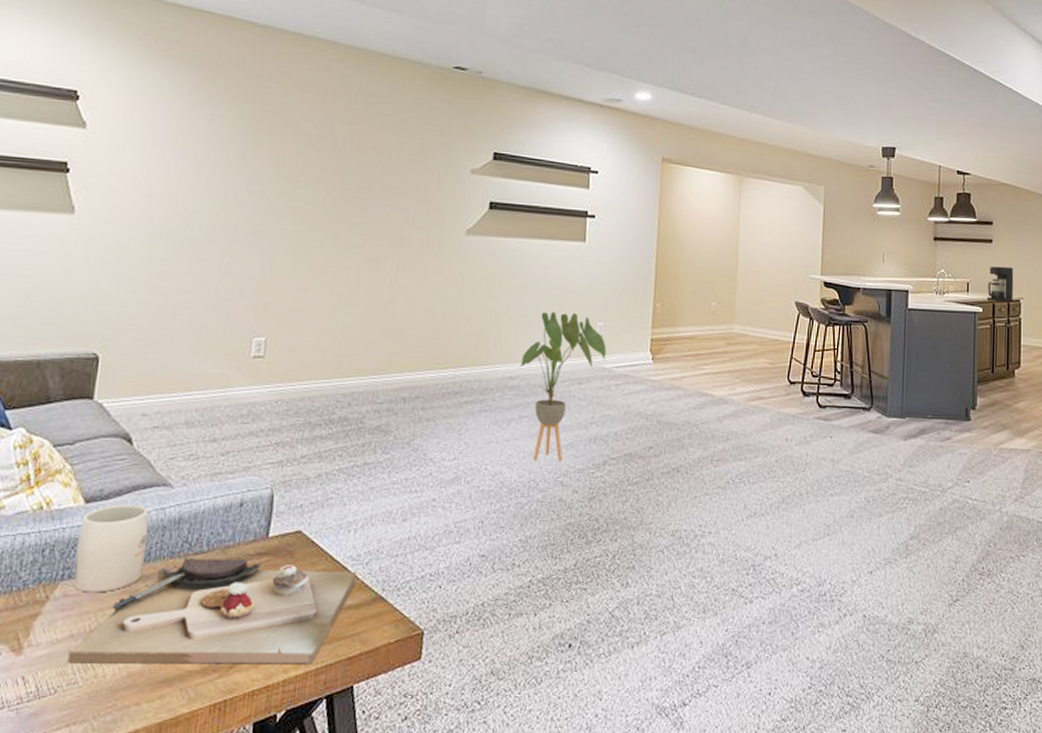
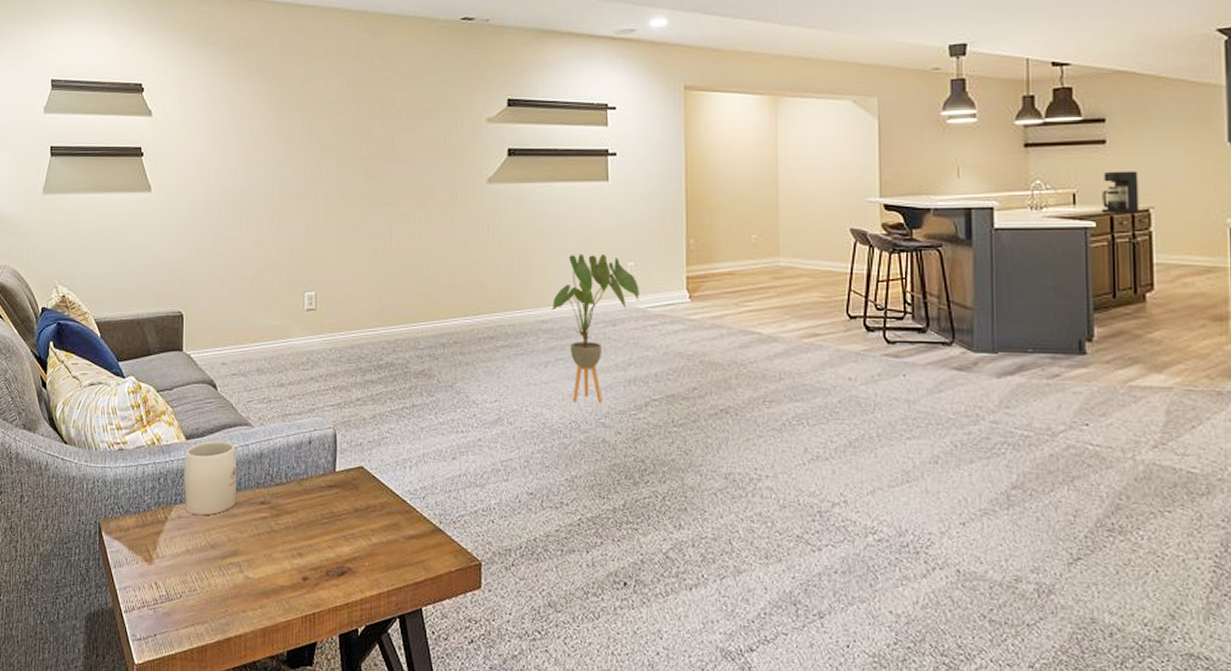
decorative tray: present [67,556,357,664] -> none [187,487,416,586]

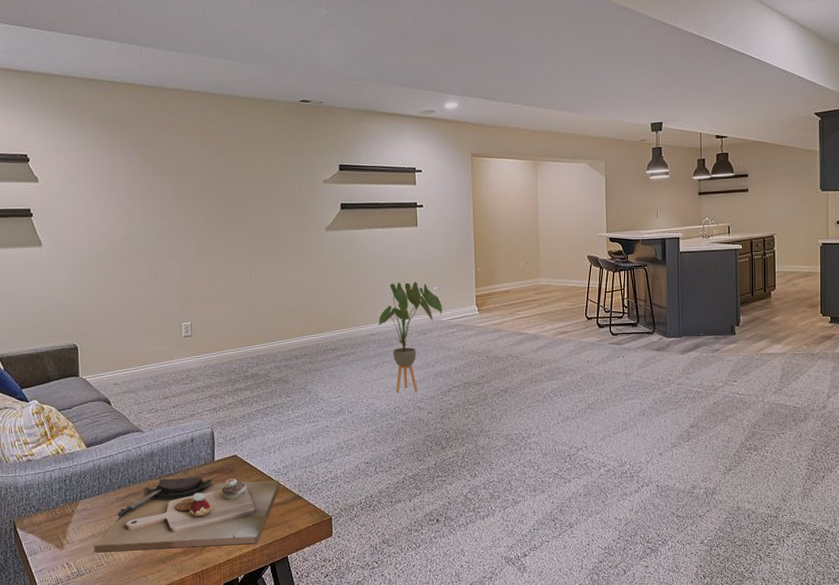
mug: present [184,441,238,516] -> none [86,446,134,507]
decorative tray: none [187,487,416,586] -> present [93,477,280,553]
coffee maker: present [1101,171,1139,213] -> none [745,209,768,239]

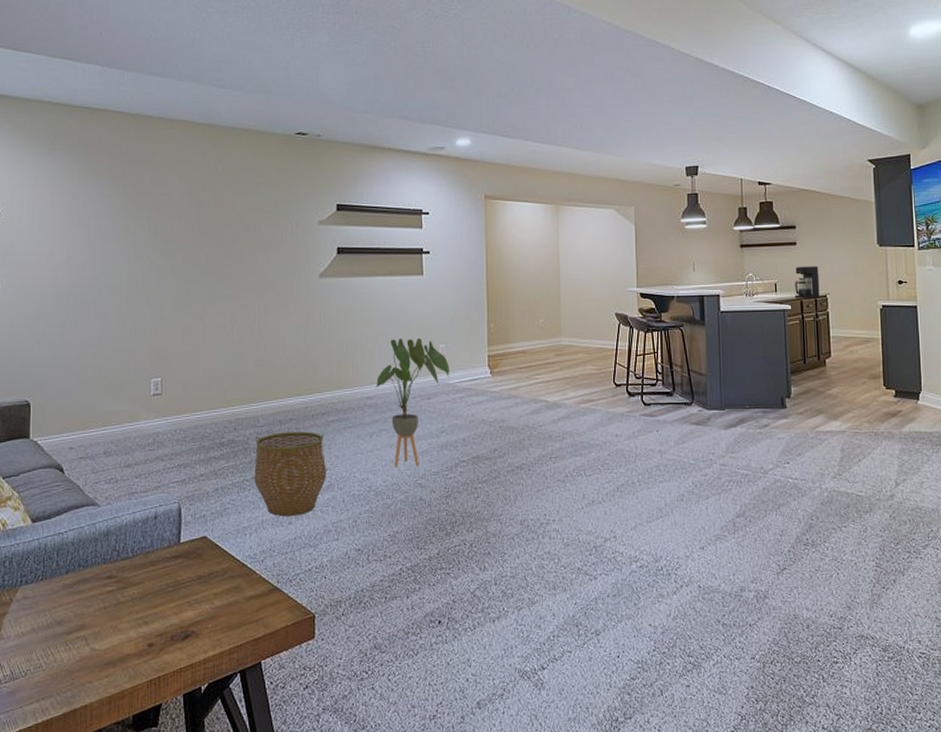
decorative tray: present [93,477,280,553] -> none [32,562,255,652]
basket: none [275,365,338,437] -> present [253,431,327,516]
coffee maker: none [745,209,768,239] -> present [794,266,820,299]

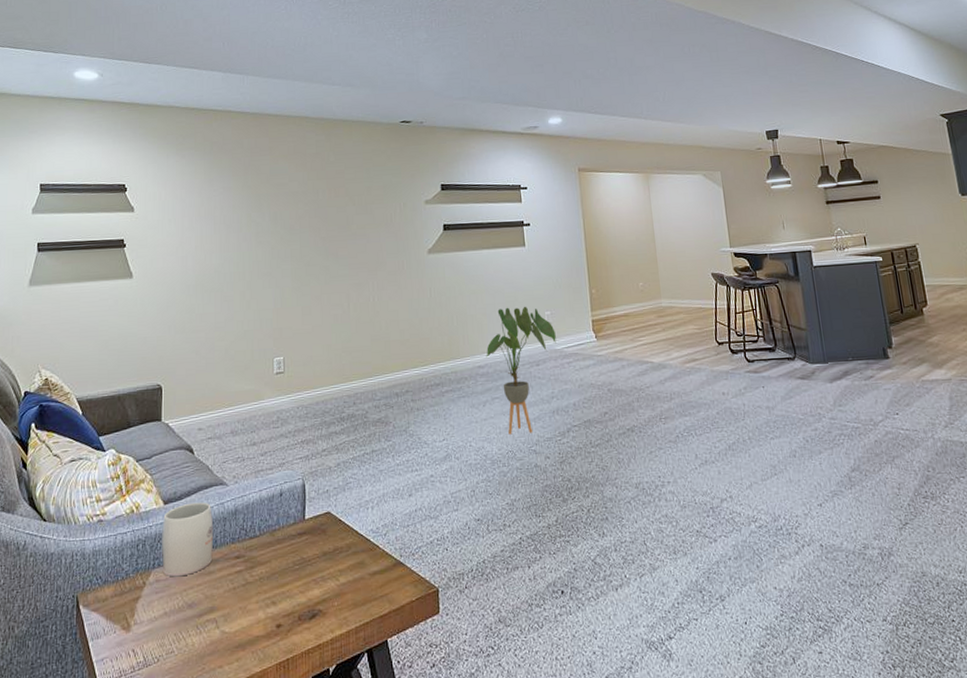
mug: none [30,522,85,595] -> present [162,502,214,577]
basket: present [253,431,327,516] -> none [373,403,444,489]
coffee maker: present [794,266,820,299] -> none [882,217,910,250]

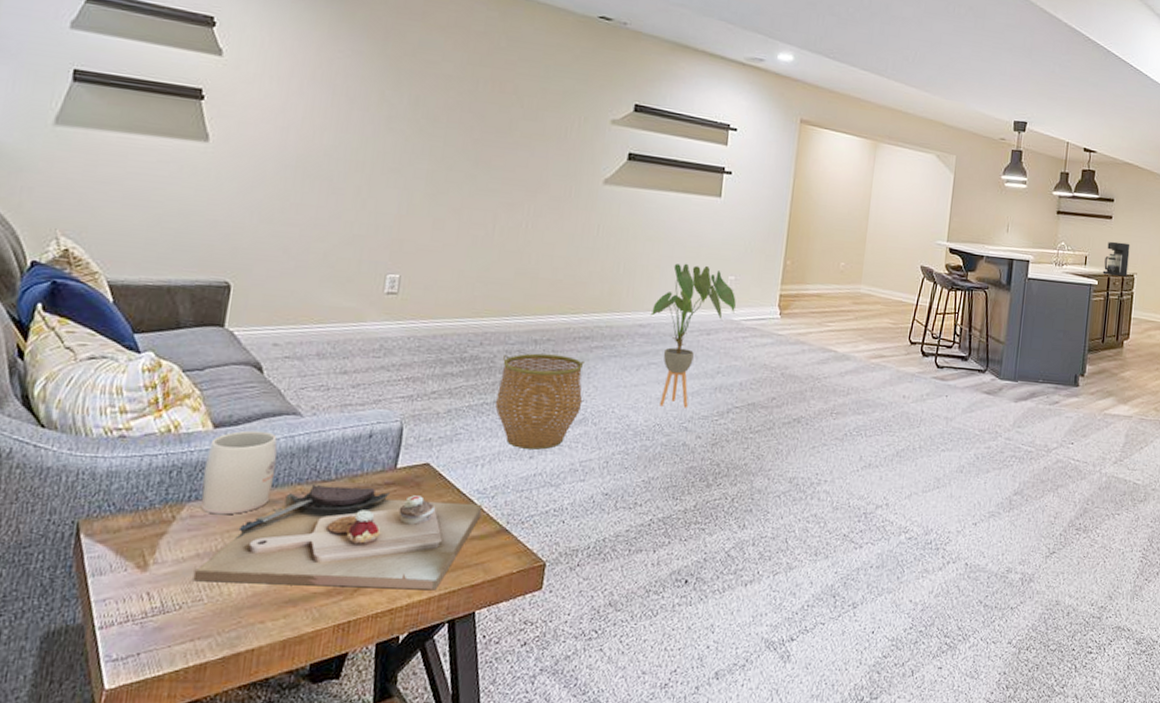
decorative tray: none [164,539,379,636] -> present [192,483,483,589]
basket: none [373,403,444,489] -> present [495,353,585,450]
coffee maker: none [882,217,910,250] -> present [1102,241,1130,277]

